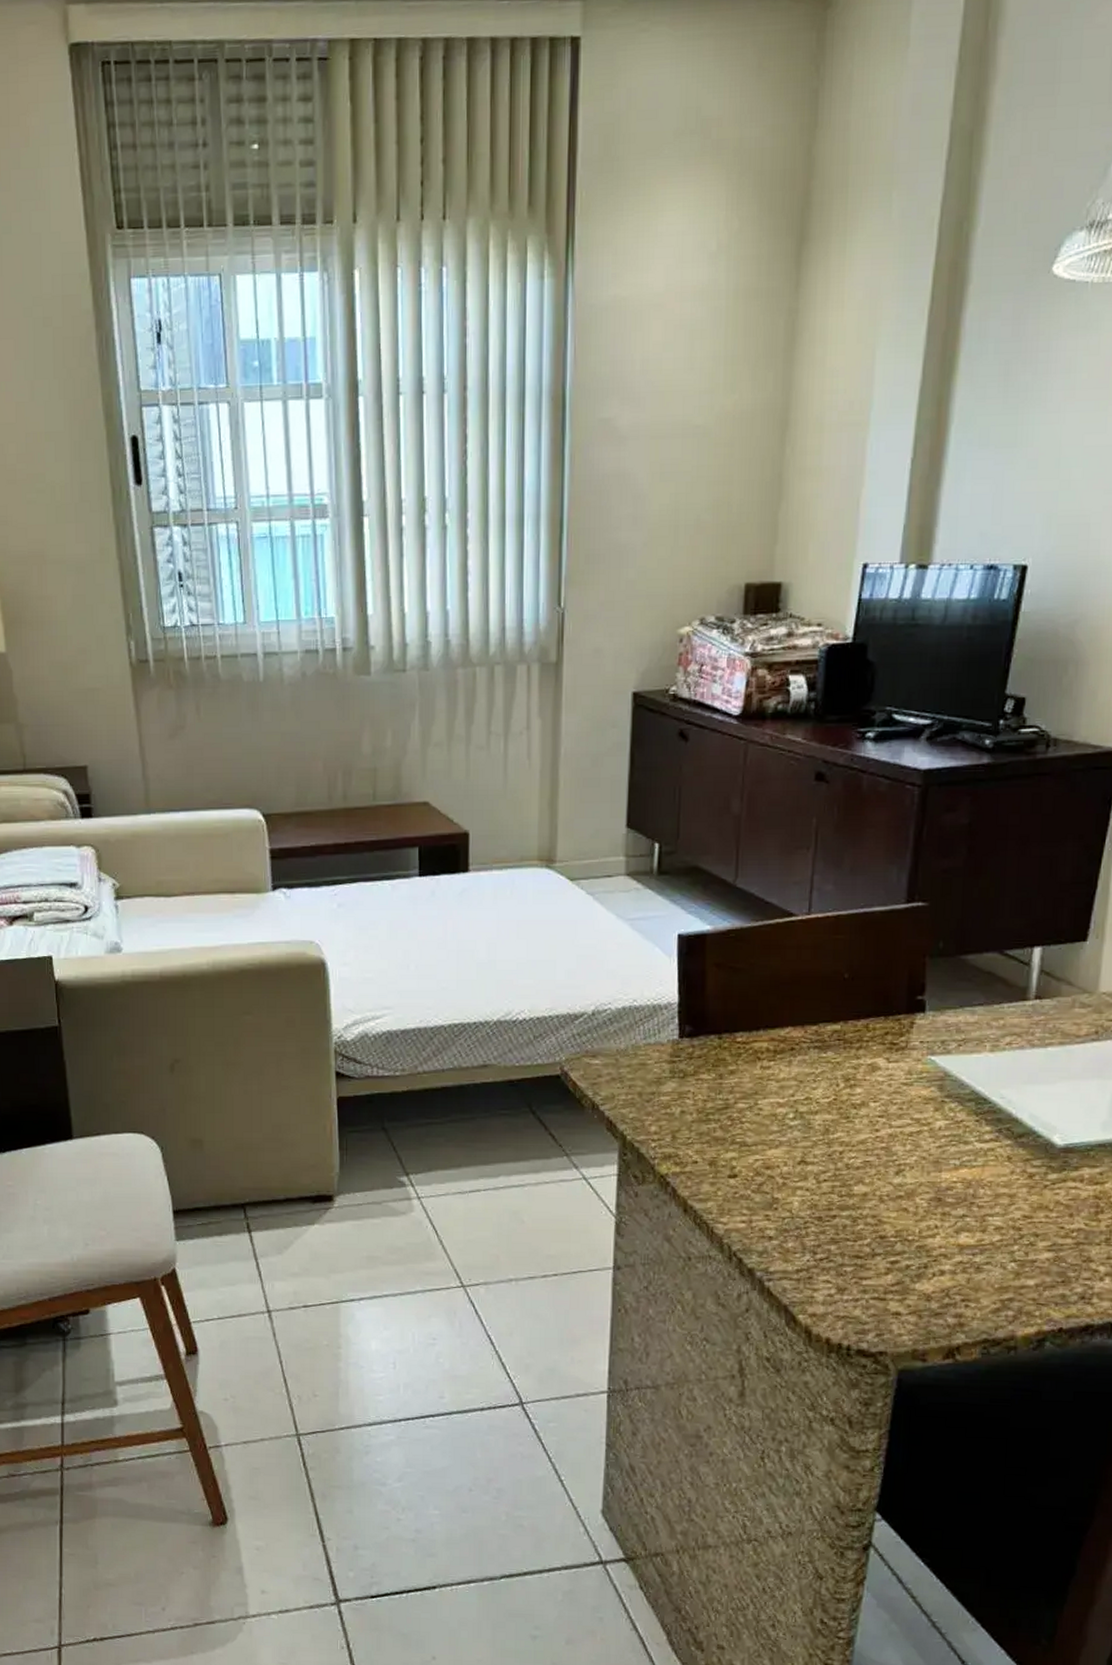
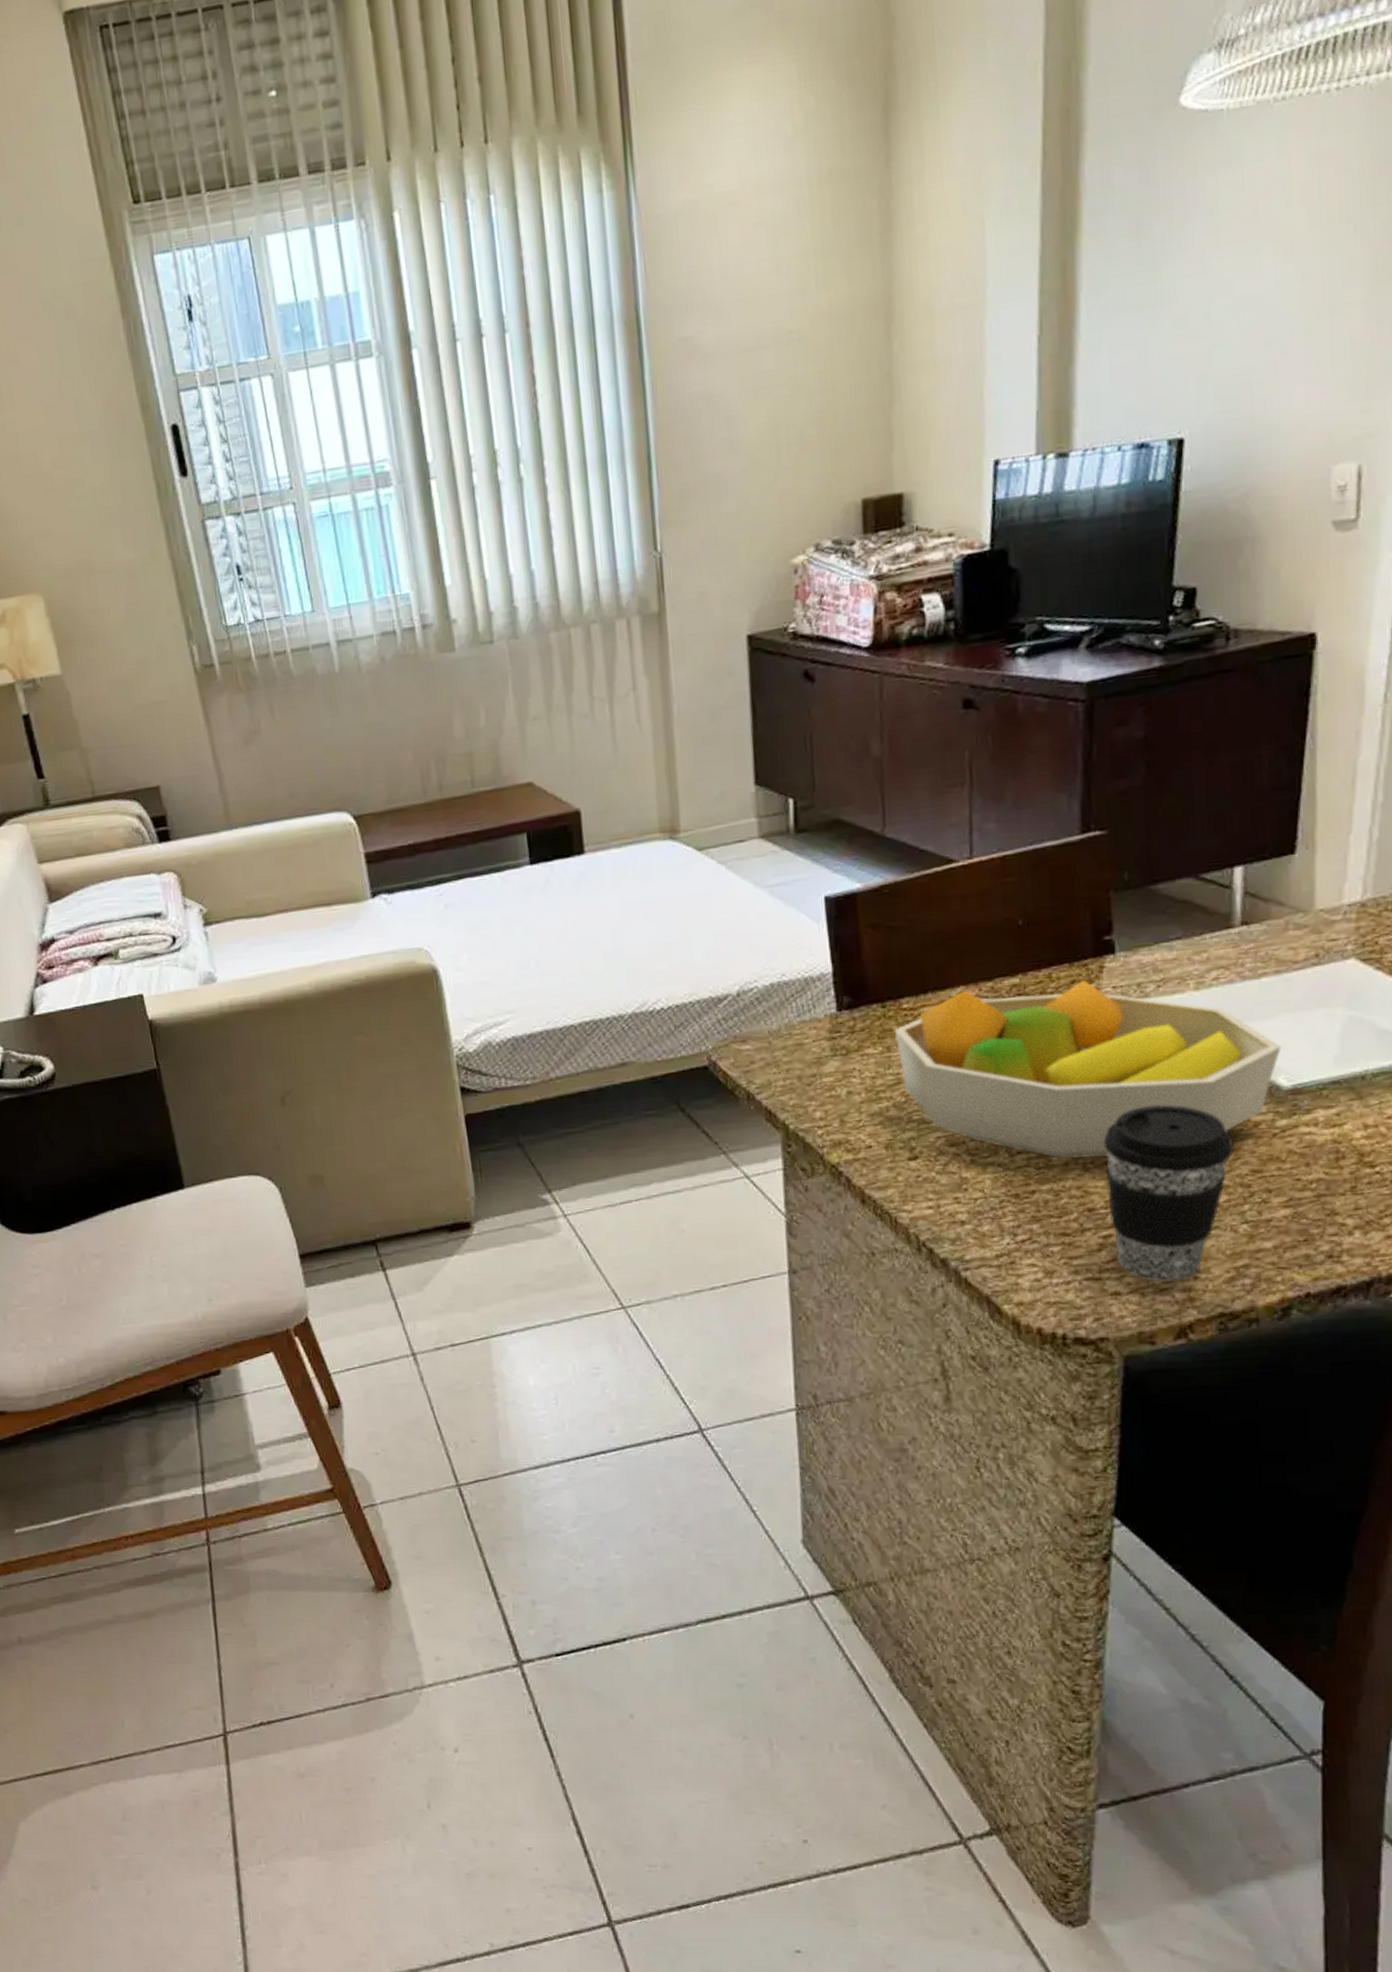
fruit bowl: none [727,1032,1059,1192] -> present [894,979,1282,1159]
coffee cup: none [897,1150,1011,1307] -> present [1103,1105,1235,1282]

